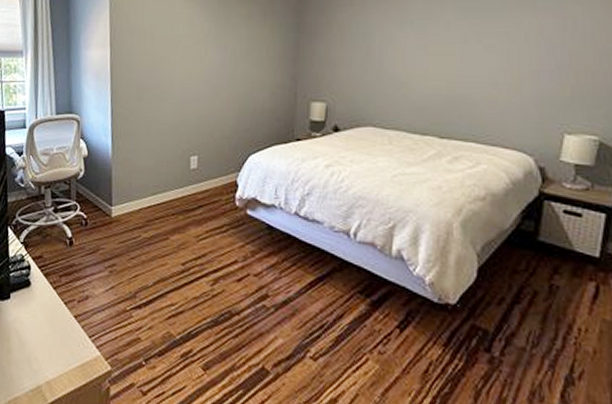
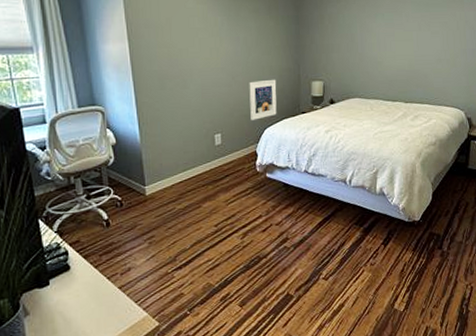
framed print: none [233,96,267,144] -> present [249,79,277,120]

